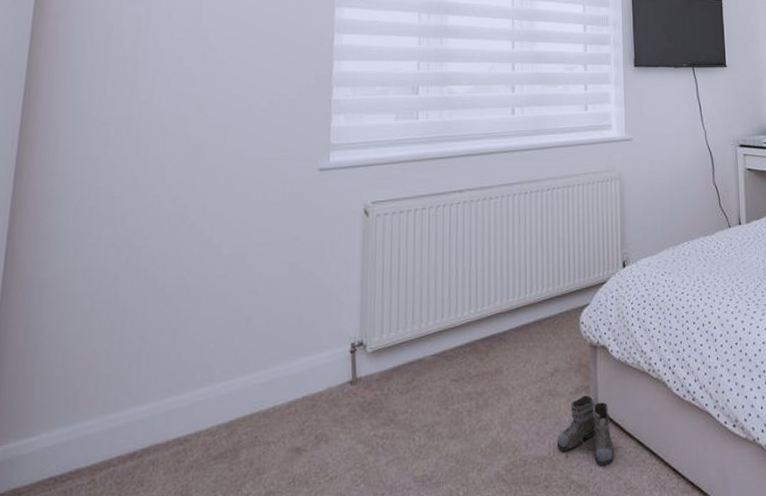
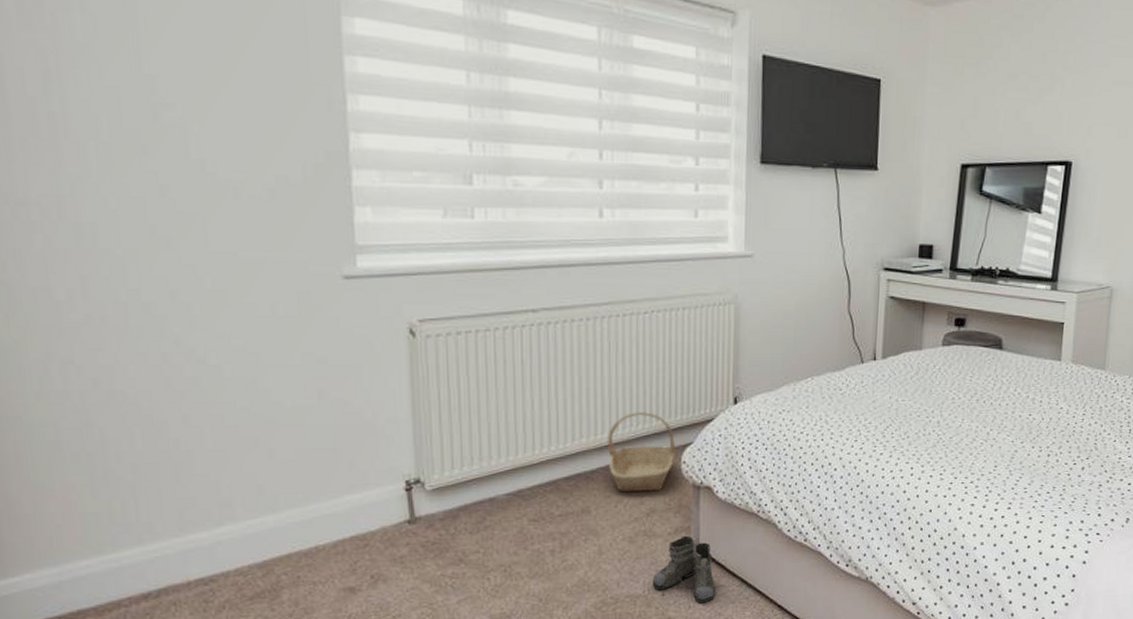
basket: none [518,276,575,352] -> present [608,412,676,492]

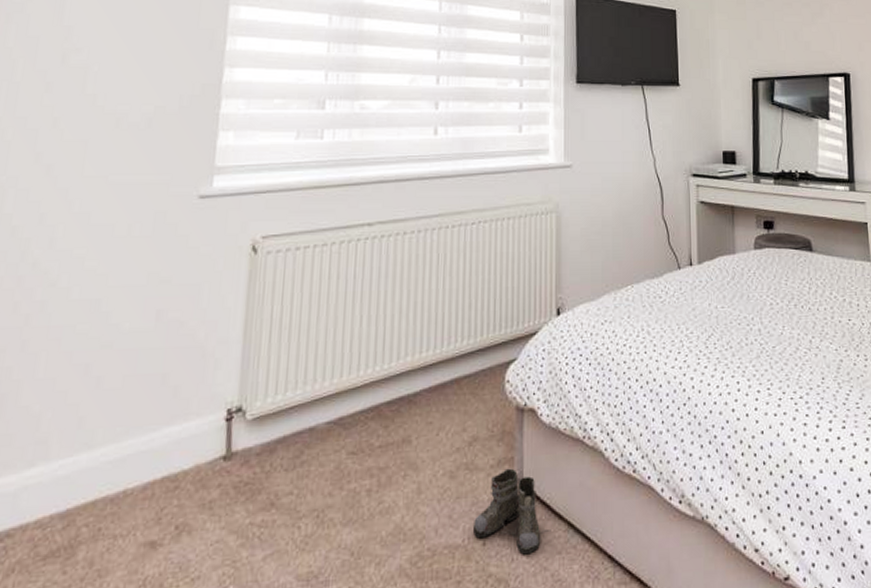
basket: present [608,412,676,492] -> none [432,326,500,417]

